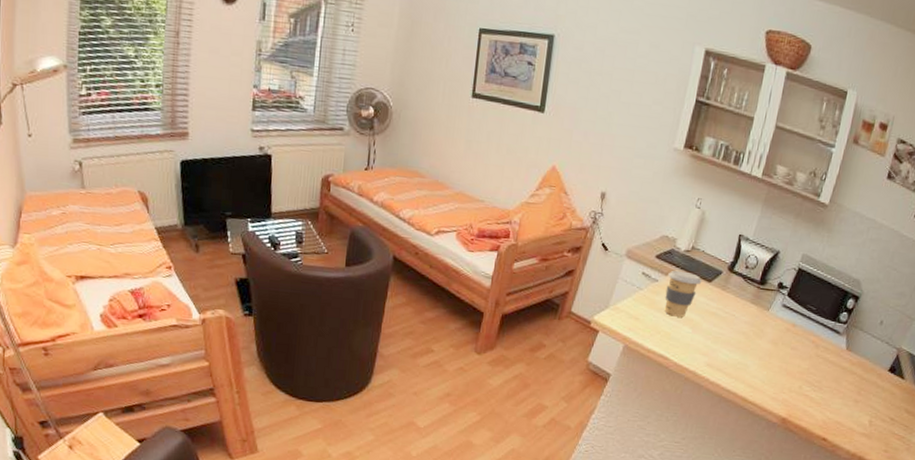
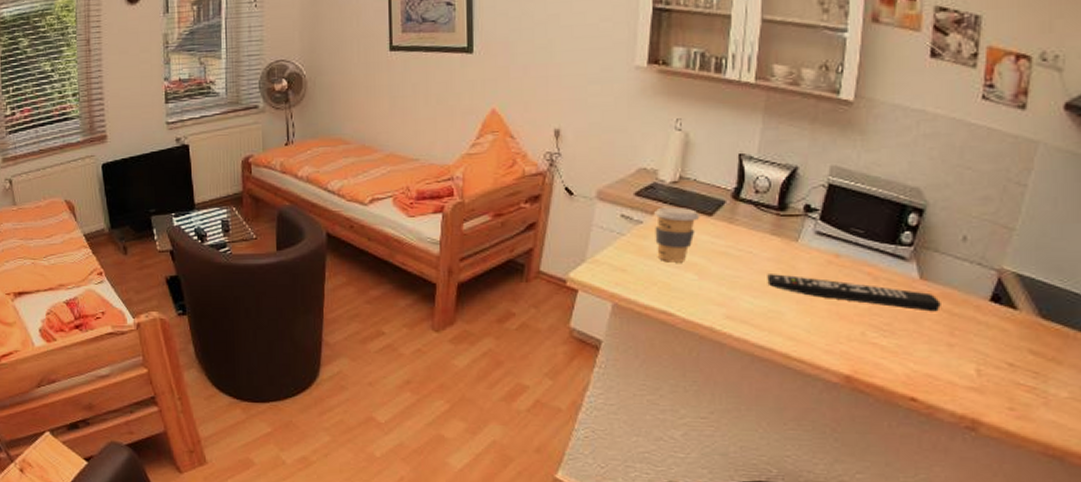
remote control: none [741,334,857,376] -> present [767,274,941,312]

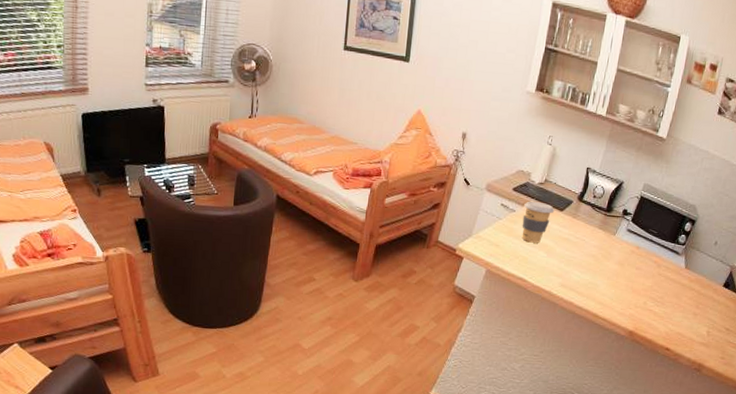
remote control: present [767,274,941,312] -> none [591,257,695,291]

